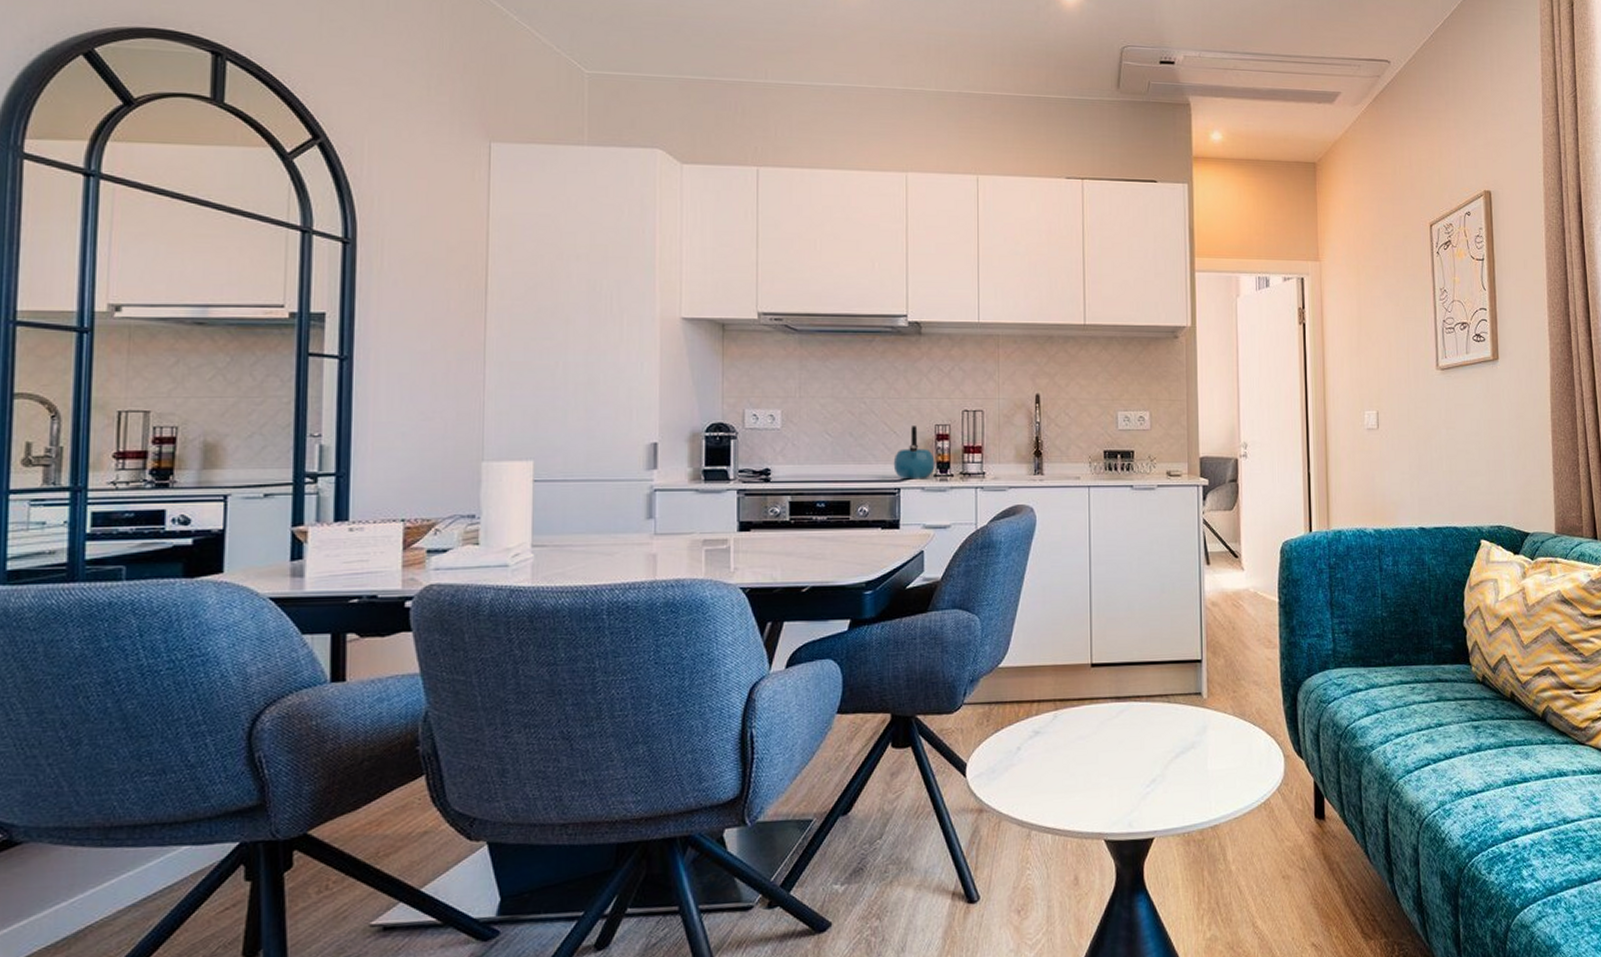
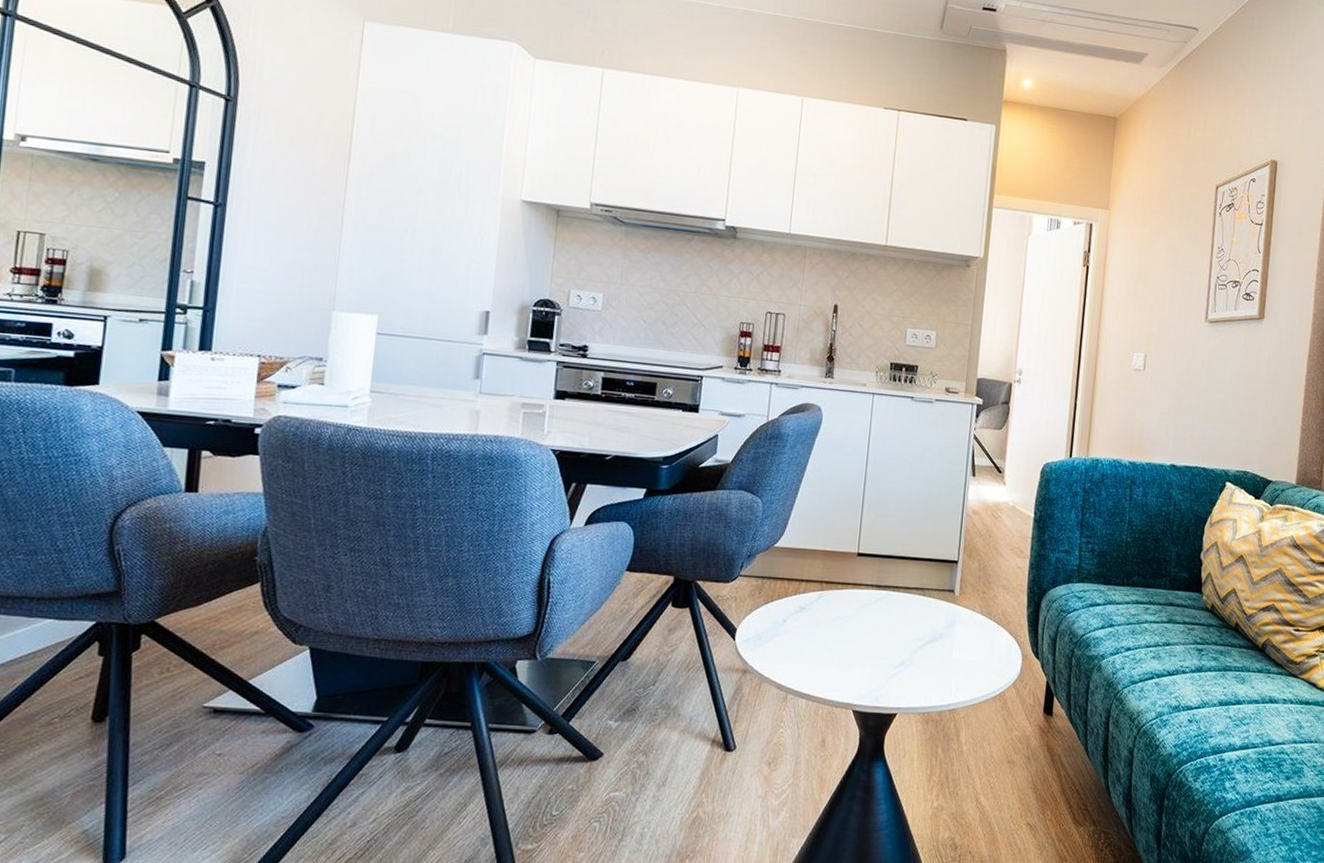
kettle: present [893,426,935,480] -> none [698,321,737,371]

